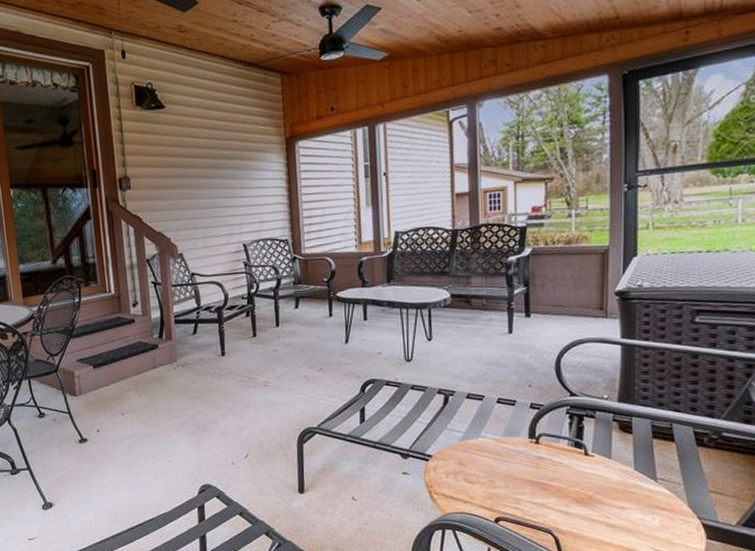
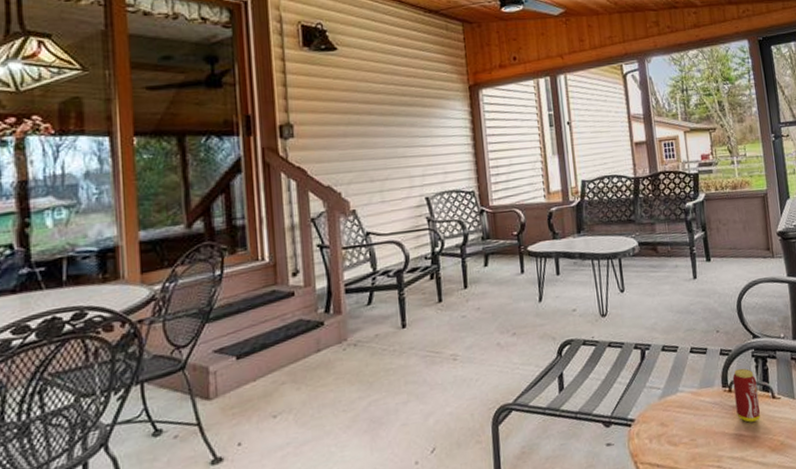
beverage can: none [541,423,569,474] -> present [732,368,761,422]

